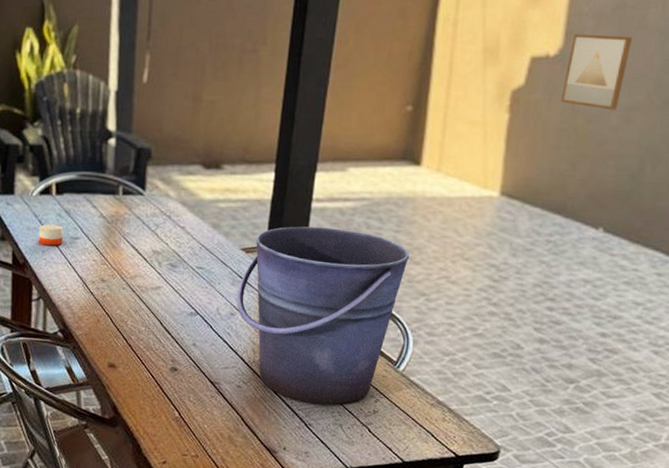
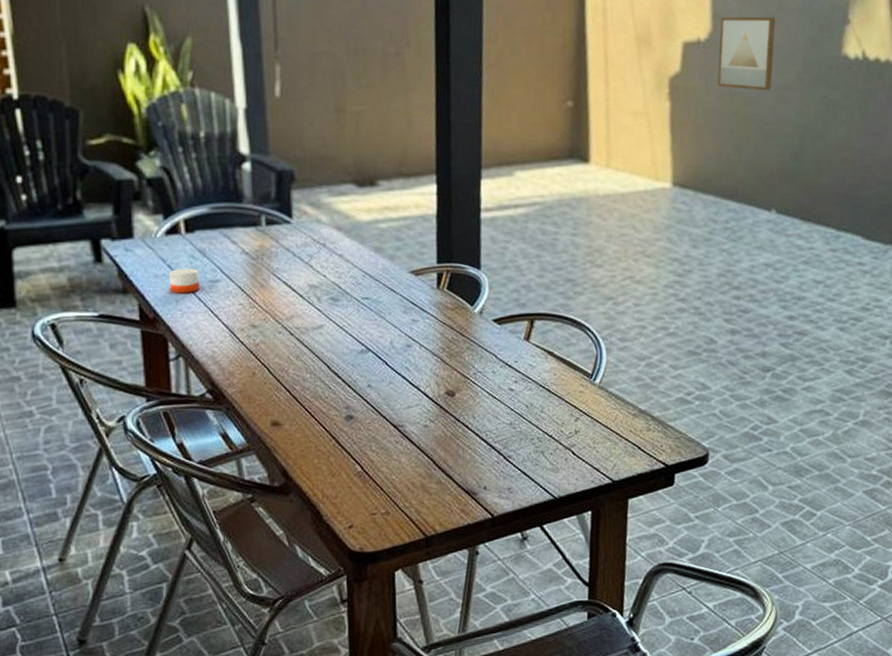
bucket: present [237,226,410,405] -> none [411,238,591,433]

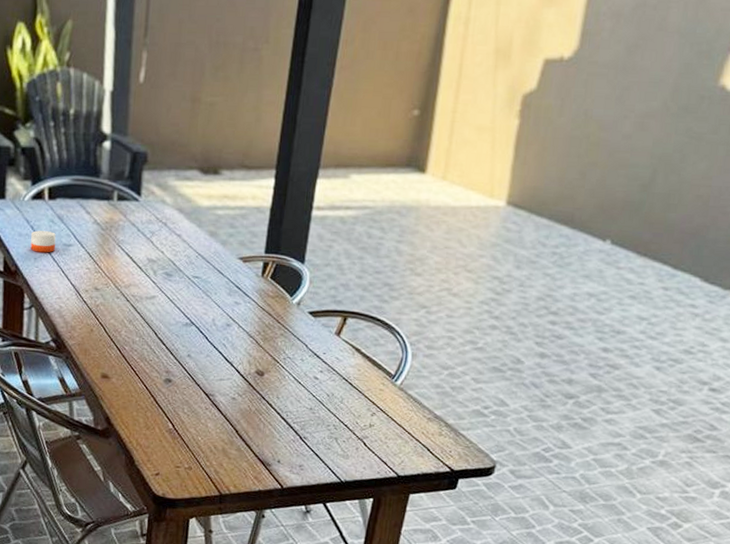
wall art: present [717,16,776,91] -> none [573,35,652,117]

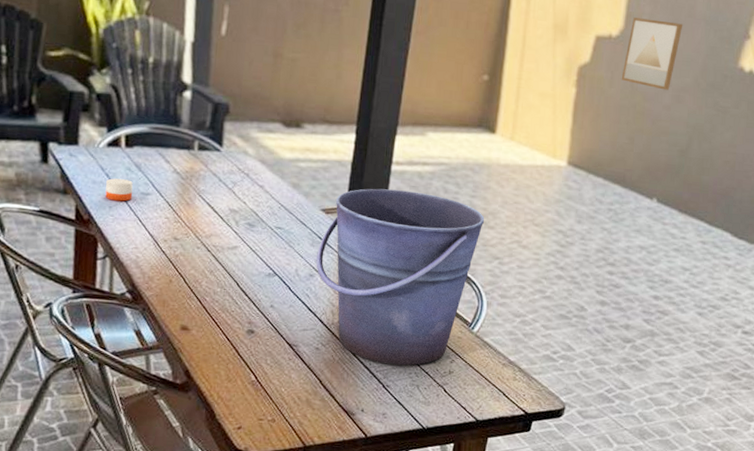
bucket: none [233,235,412,418] -> present [316,188,485,366]
wall art: none [573,35,652,117] -> present [621,17,683,91]

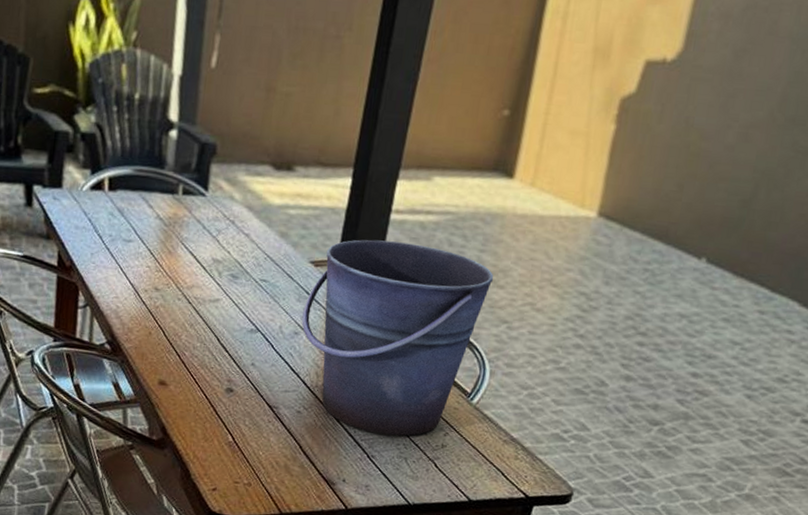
candle: present [105,177,133,202] -> none [87,222,115,248]
wall art: present [621,17,683,91] -> none [673,37,761,127]

